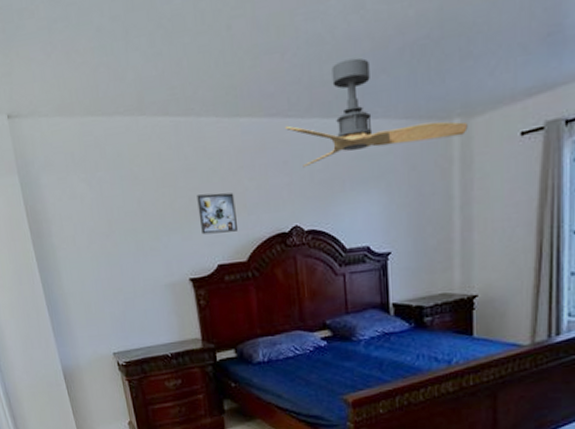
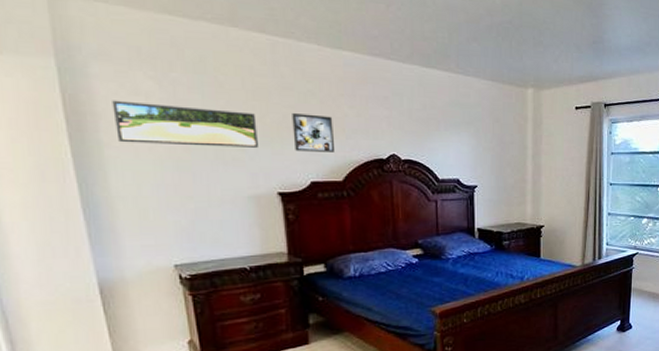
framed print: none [58,200,170,244] -> present [112,100,258,148]
ceiling fan: present [285,57,468,168] -> none [387,23,539,105]

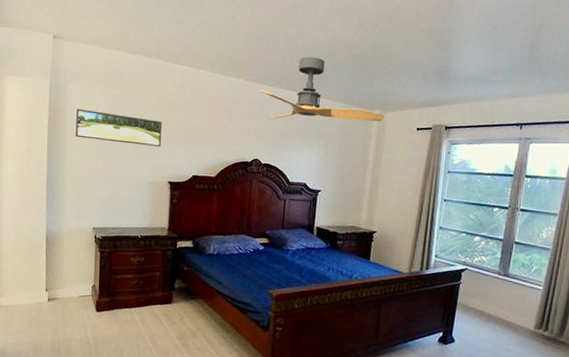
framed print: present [292,113,335,152] -> none [185,123,215,154]
ceiling fan: none [387,23,539,105] -> present [260,56,384,122]

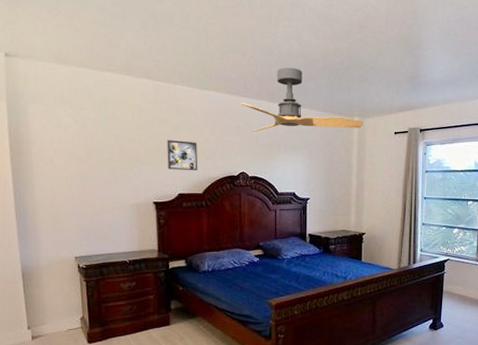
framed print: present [75,108,163,147] -> none [41,132,141,167]
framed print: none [185,123,215,154] -> present [167,140,198,170]

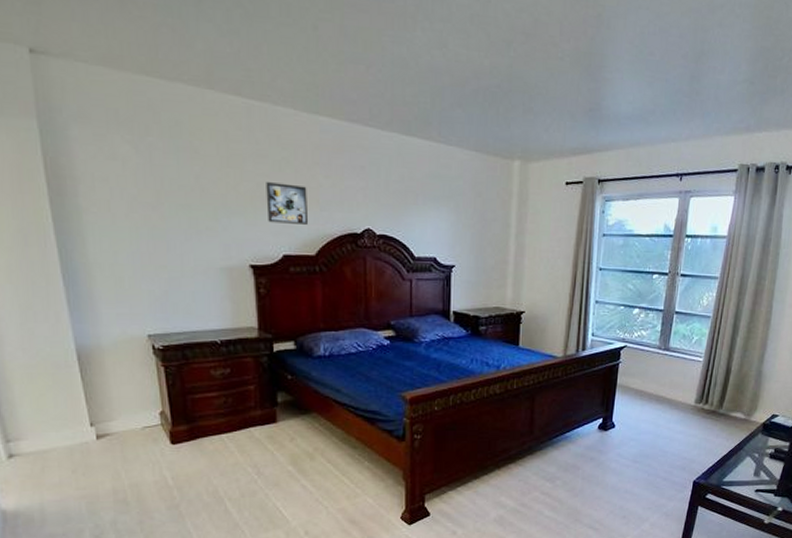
ceiling fan: present [240,67,363,133] -> none [364,87,526,176]

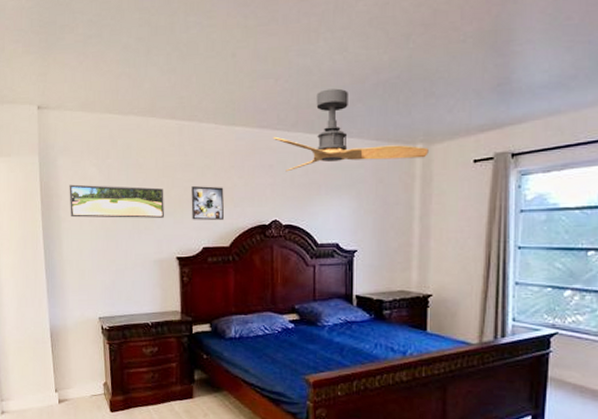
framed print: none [91,164,231,217] -> present [69,184,164,218]
ceiling fan: none [364,87,526,176] -> present [273,88,429,172]

